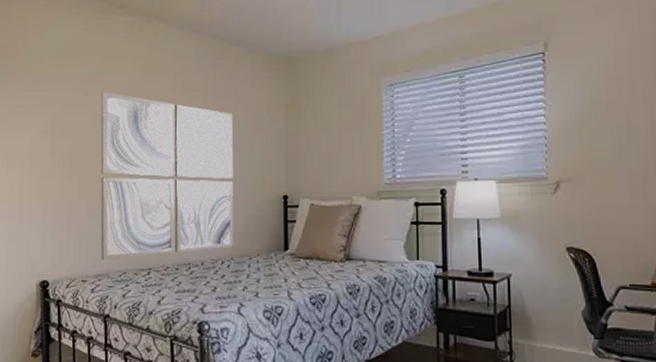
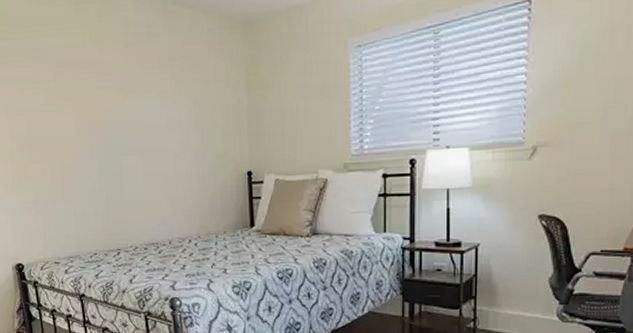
wall art: present [100,91,234,260] -> none [52,67,200,242]

